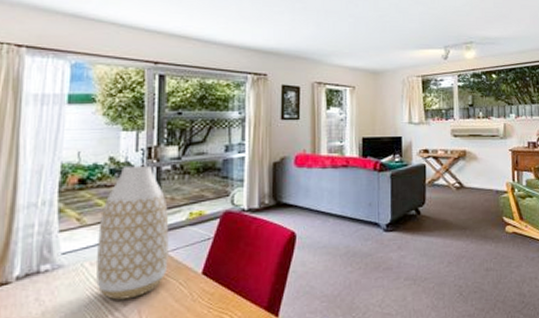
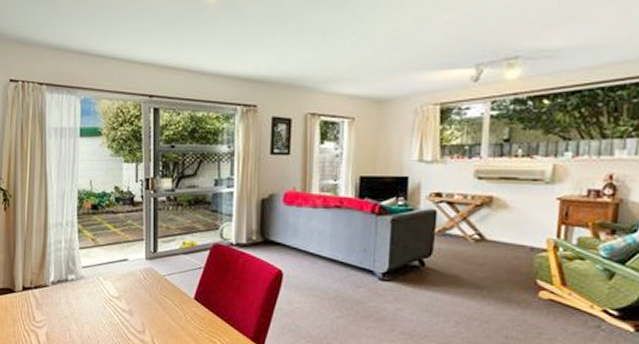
vase: present [96,165,169,300] -> none [109,195,165,312]

